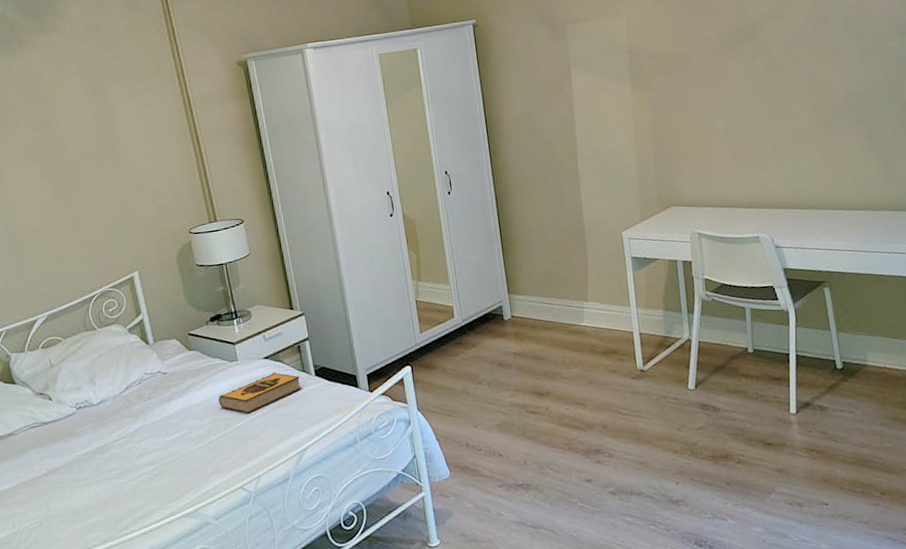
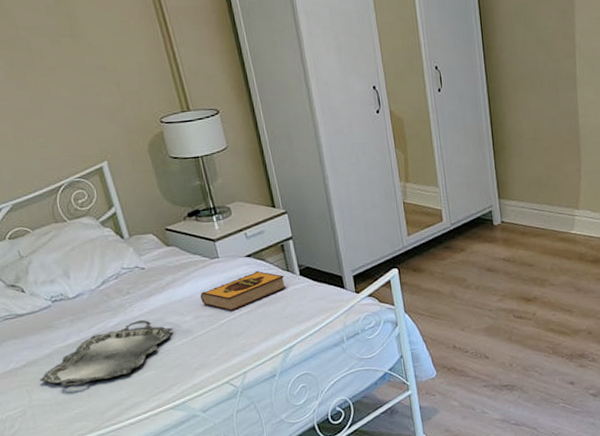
serving tray: none [58,424,190,496] -> present [40,319,173,387]

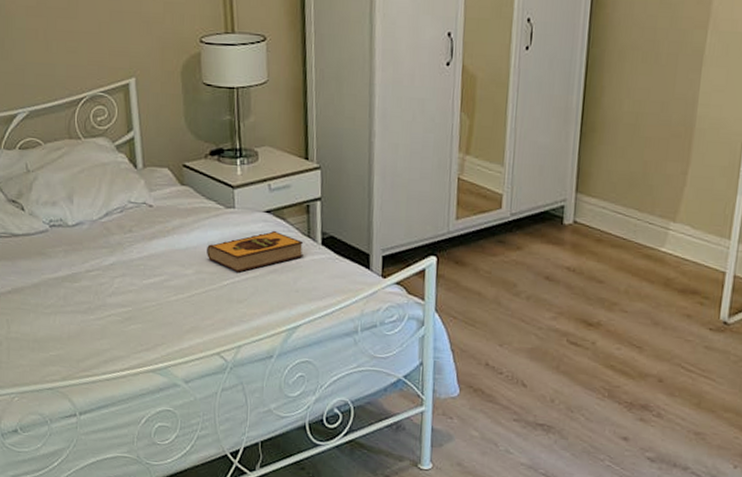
serving tray: present [40,319,173,387] -> none [22,263,170,325]

